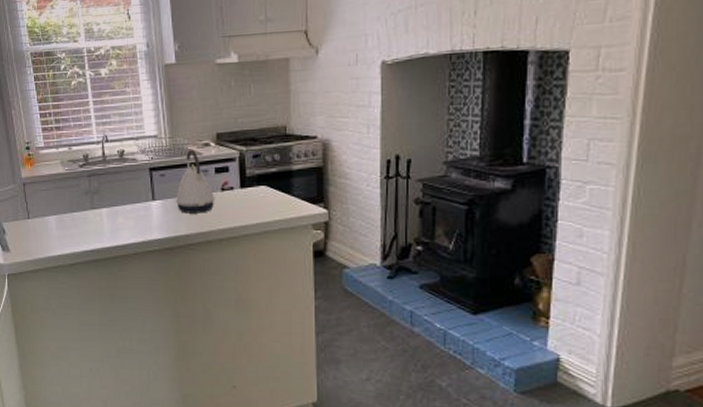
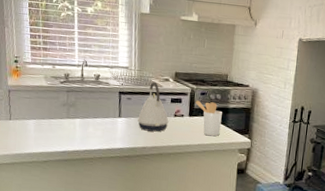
utensil holder: none [247,166,284,211] -> present [195,101,222,137]

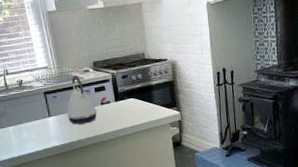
utensil holder: present [195,101,222,137] -> none [118,83,149,117]

